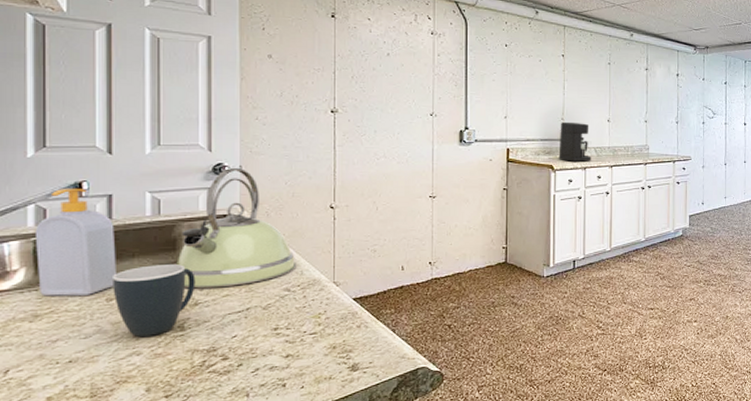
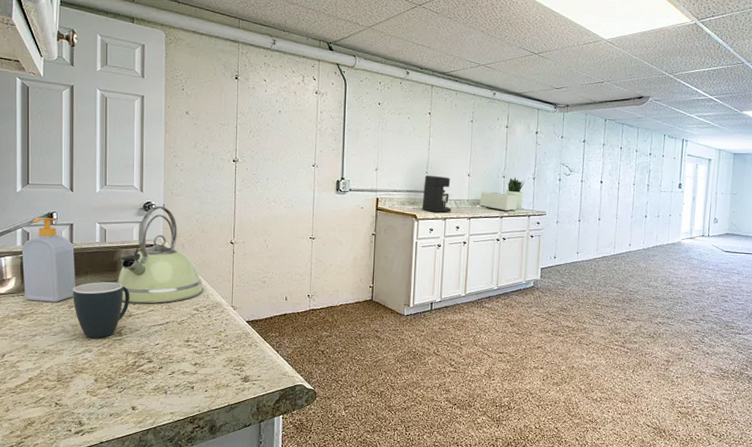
toaster: none [622,137,662,159] -> present [480,191,518,212]
planter: none [648,121,669,156] -> present [505,177,526,211]

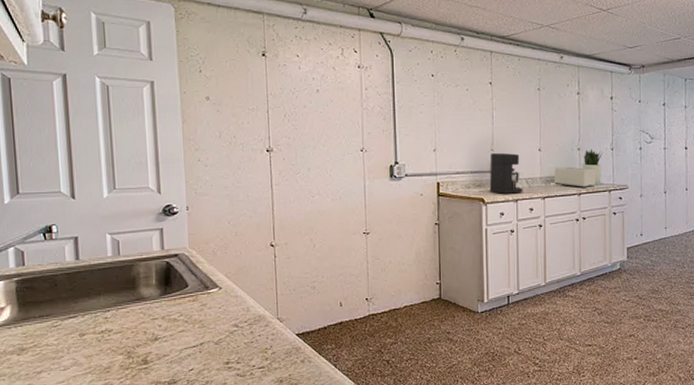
soap bottle: present [21,217,76,302] -> none [15,231,87,332]
mug: present [73,282,130,338] -> none [83,302,155,369]
kettle: present [117,205,204,304] -> none [136,208,243,325]

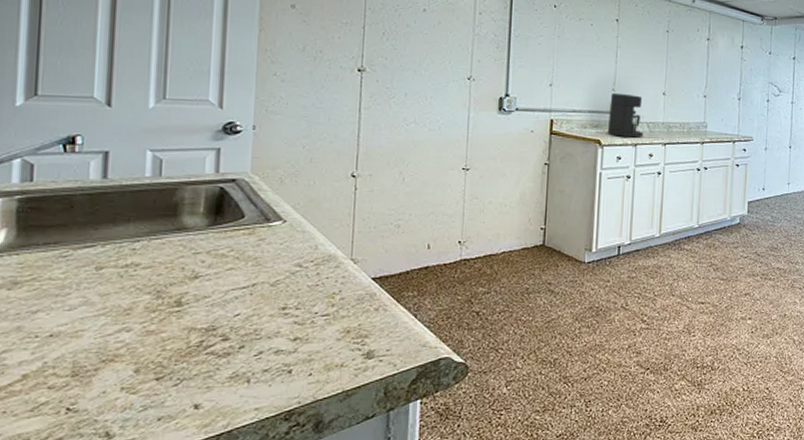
toaster: present [554,166,596,189] -> none [677,112,722,138]
planter: present [581,148,603,186] -> none [706,97,730,136]

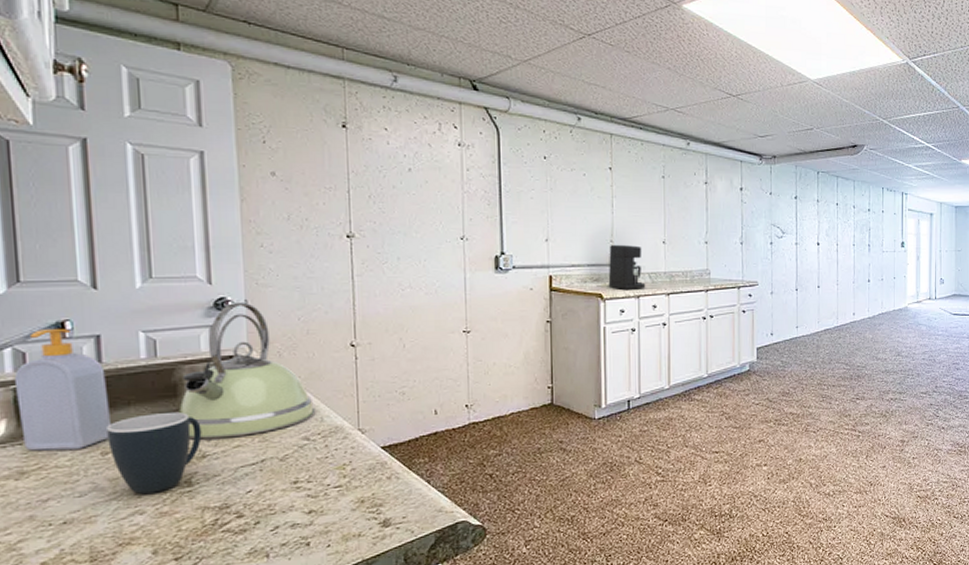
soap bottle: none [19,141,110,262] -> present [13,328,112,451]
mug: none [103,232,197,311] -> present [107,412,202,494]
kettle: none [176,127,311,260] -> present [178,301,316,439]

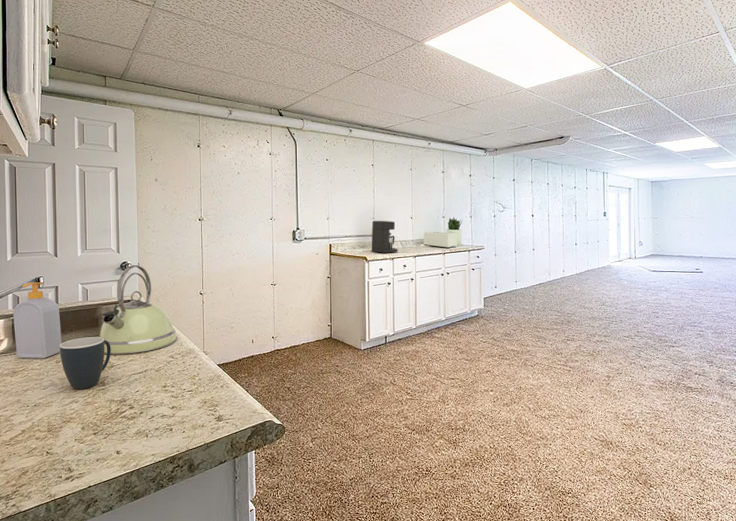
toaster: none [679,261,725,285] -> present [423,231,458,249]
planter: none [709,242,732,282] -> present [446,216,464,247]

